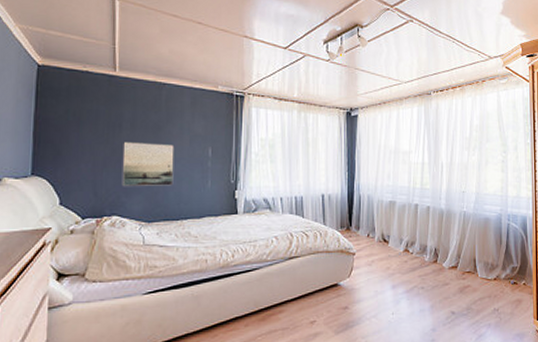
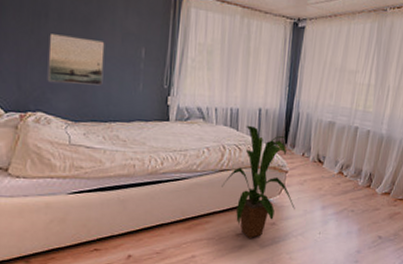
house plant: none [292,211,366,325] -> present [222,125,295,238]

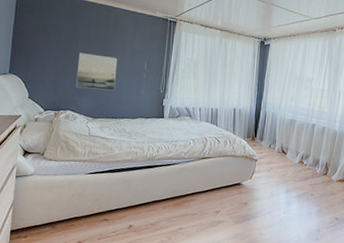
house plant: present [222,125,295,238] -> none [204,122,264,215]

